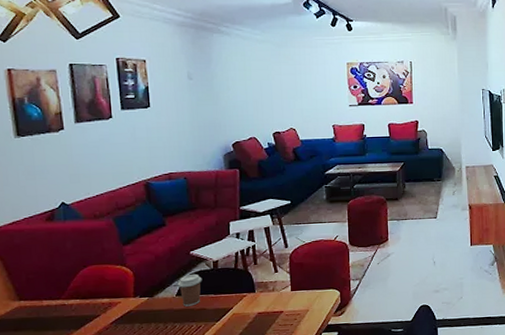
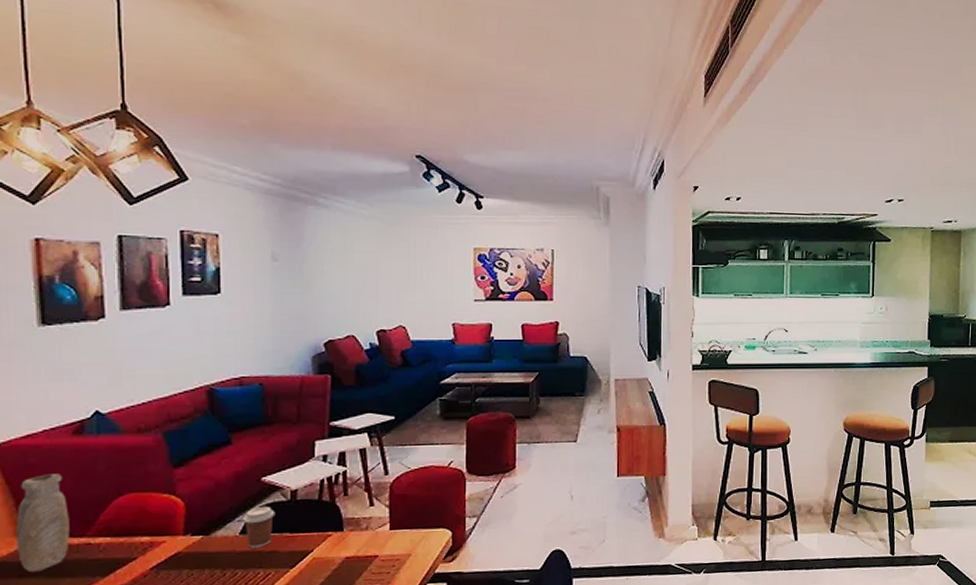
vase: none [9,251,50,327] -> present [15,474,70,573]

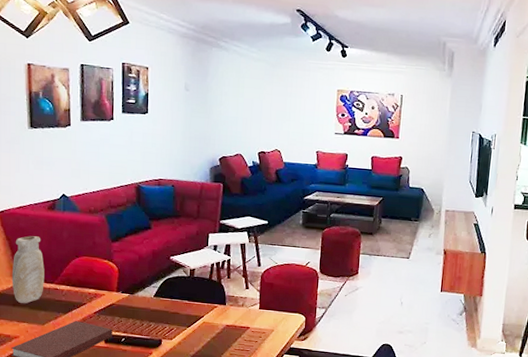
coffee cup: present [242,506,276,548] -> none [156,278,179,309]

